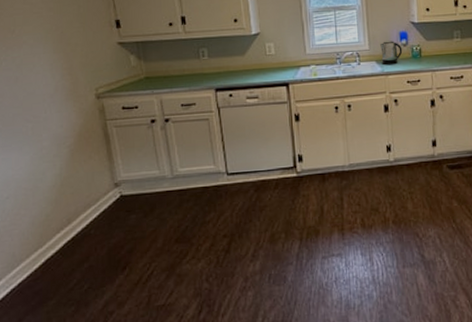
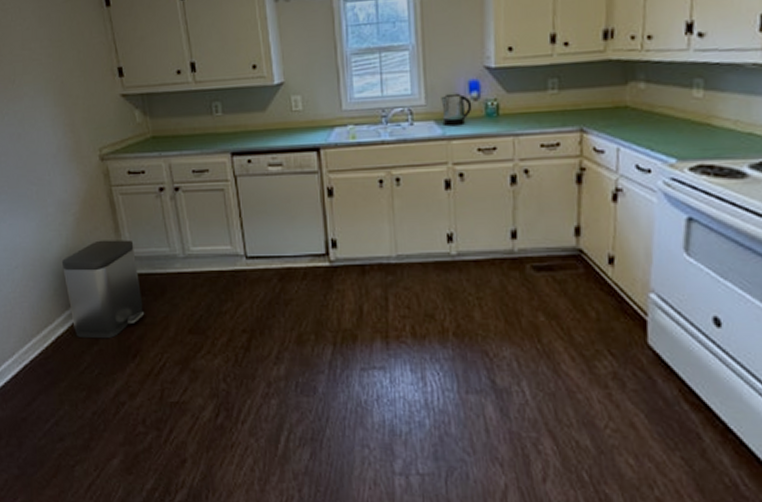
pedal bin: none [54,165,135,258] -> present [61,240,145,339]

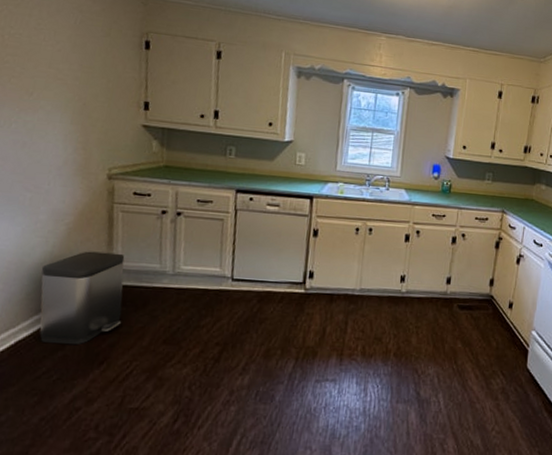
kettle: present [441,93,473,127] -> none [410,171,433,196]

